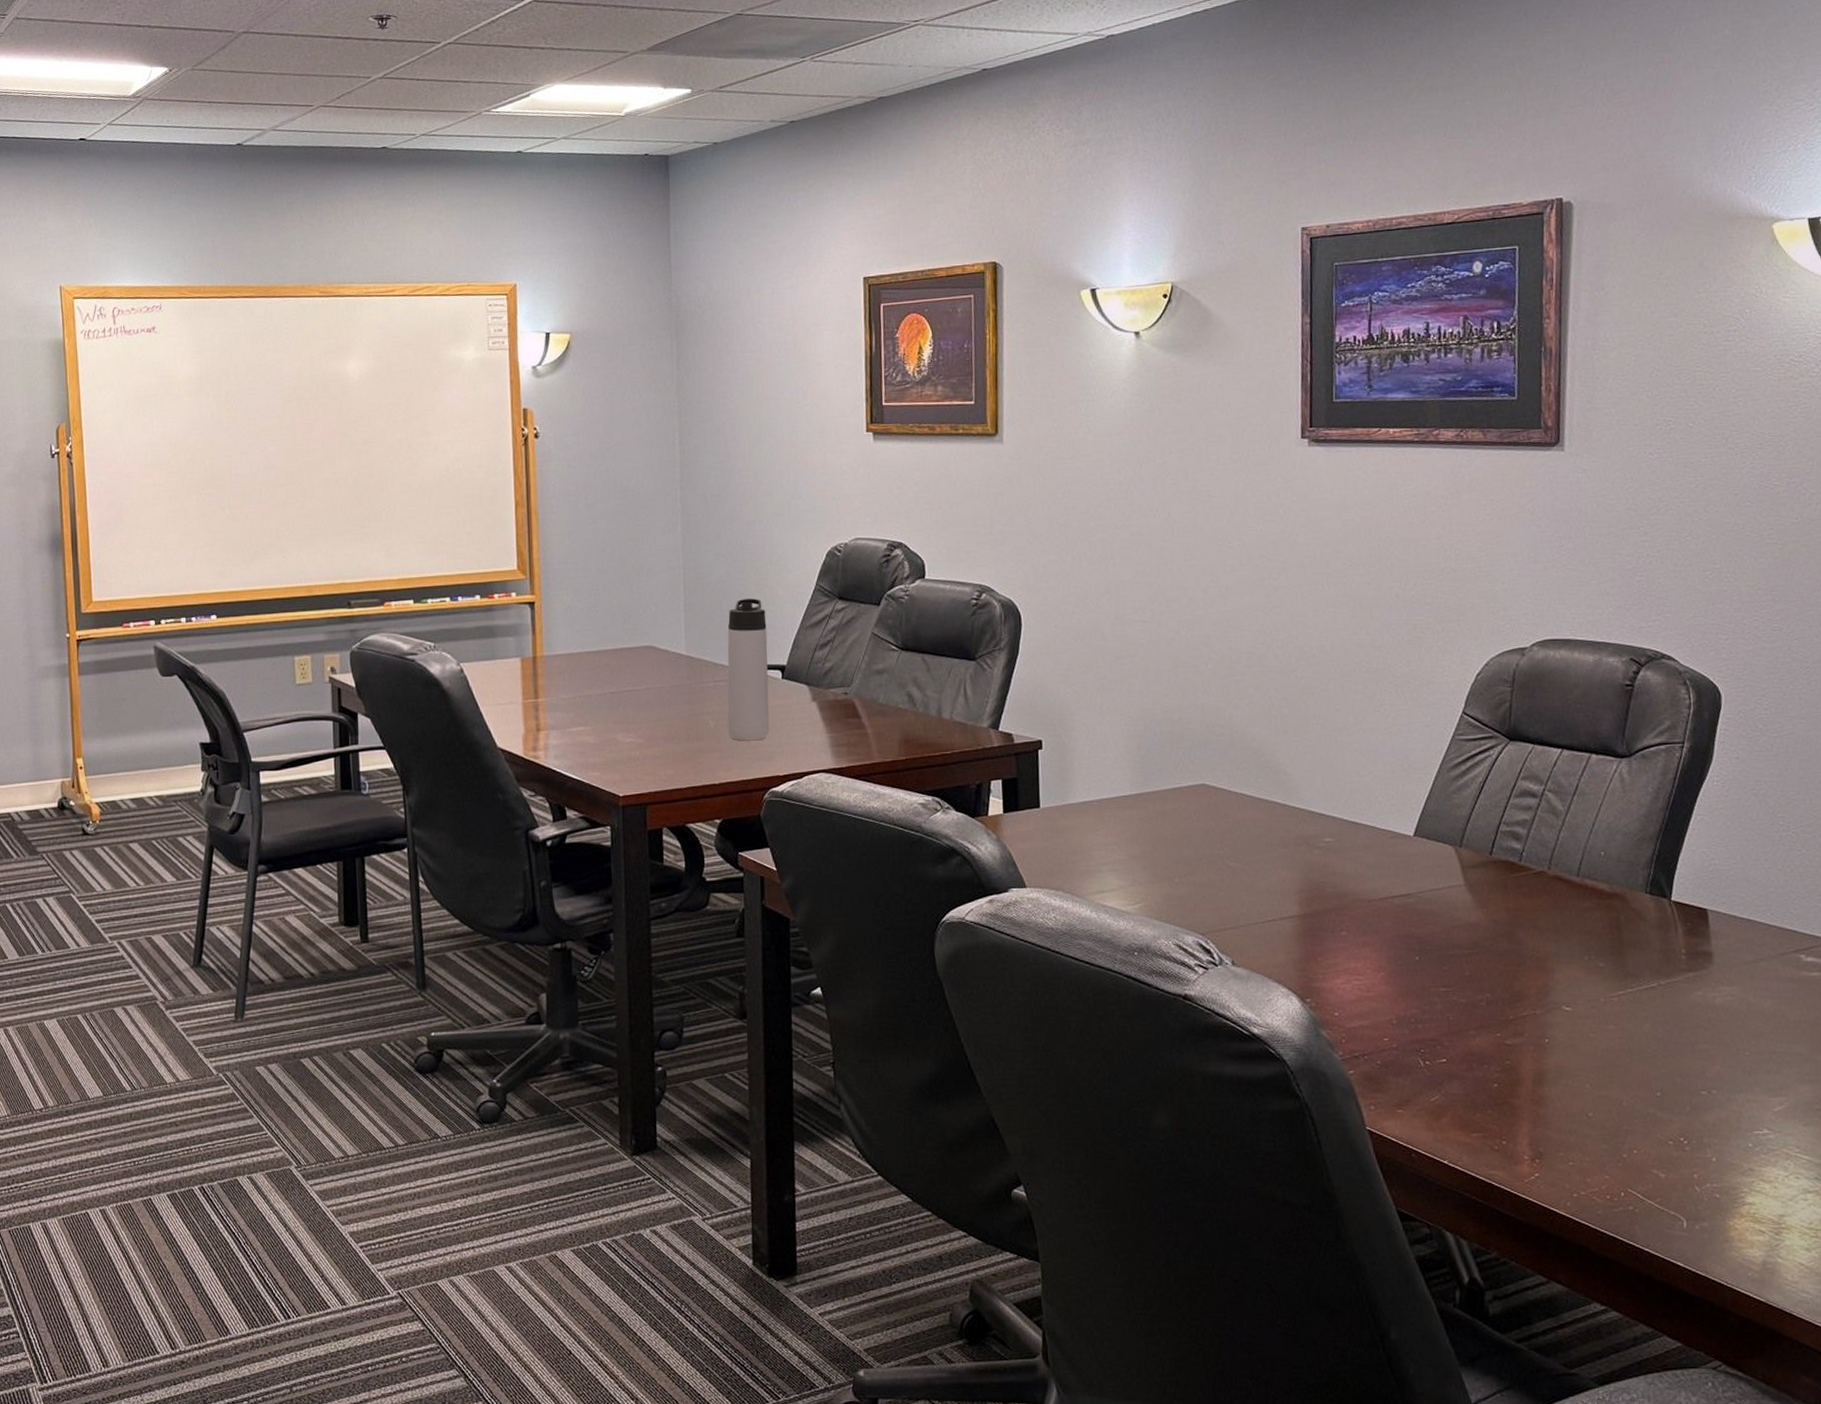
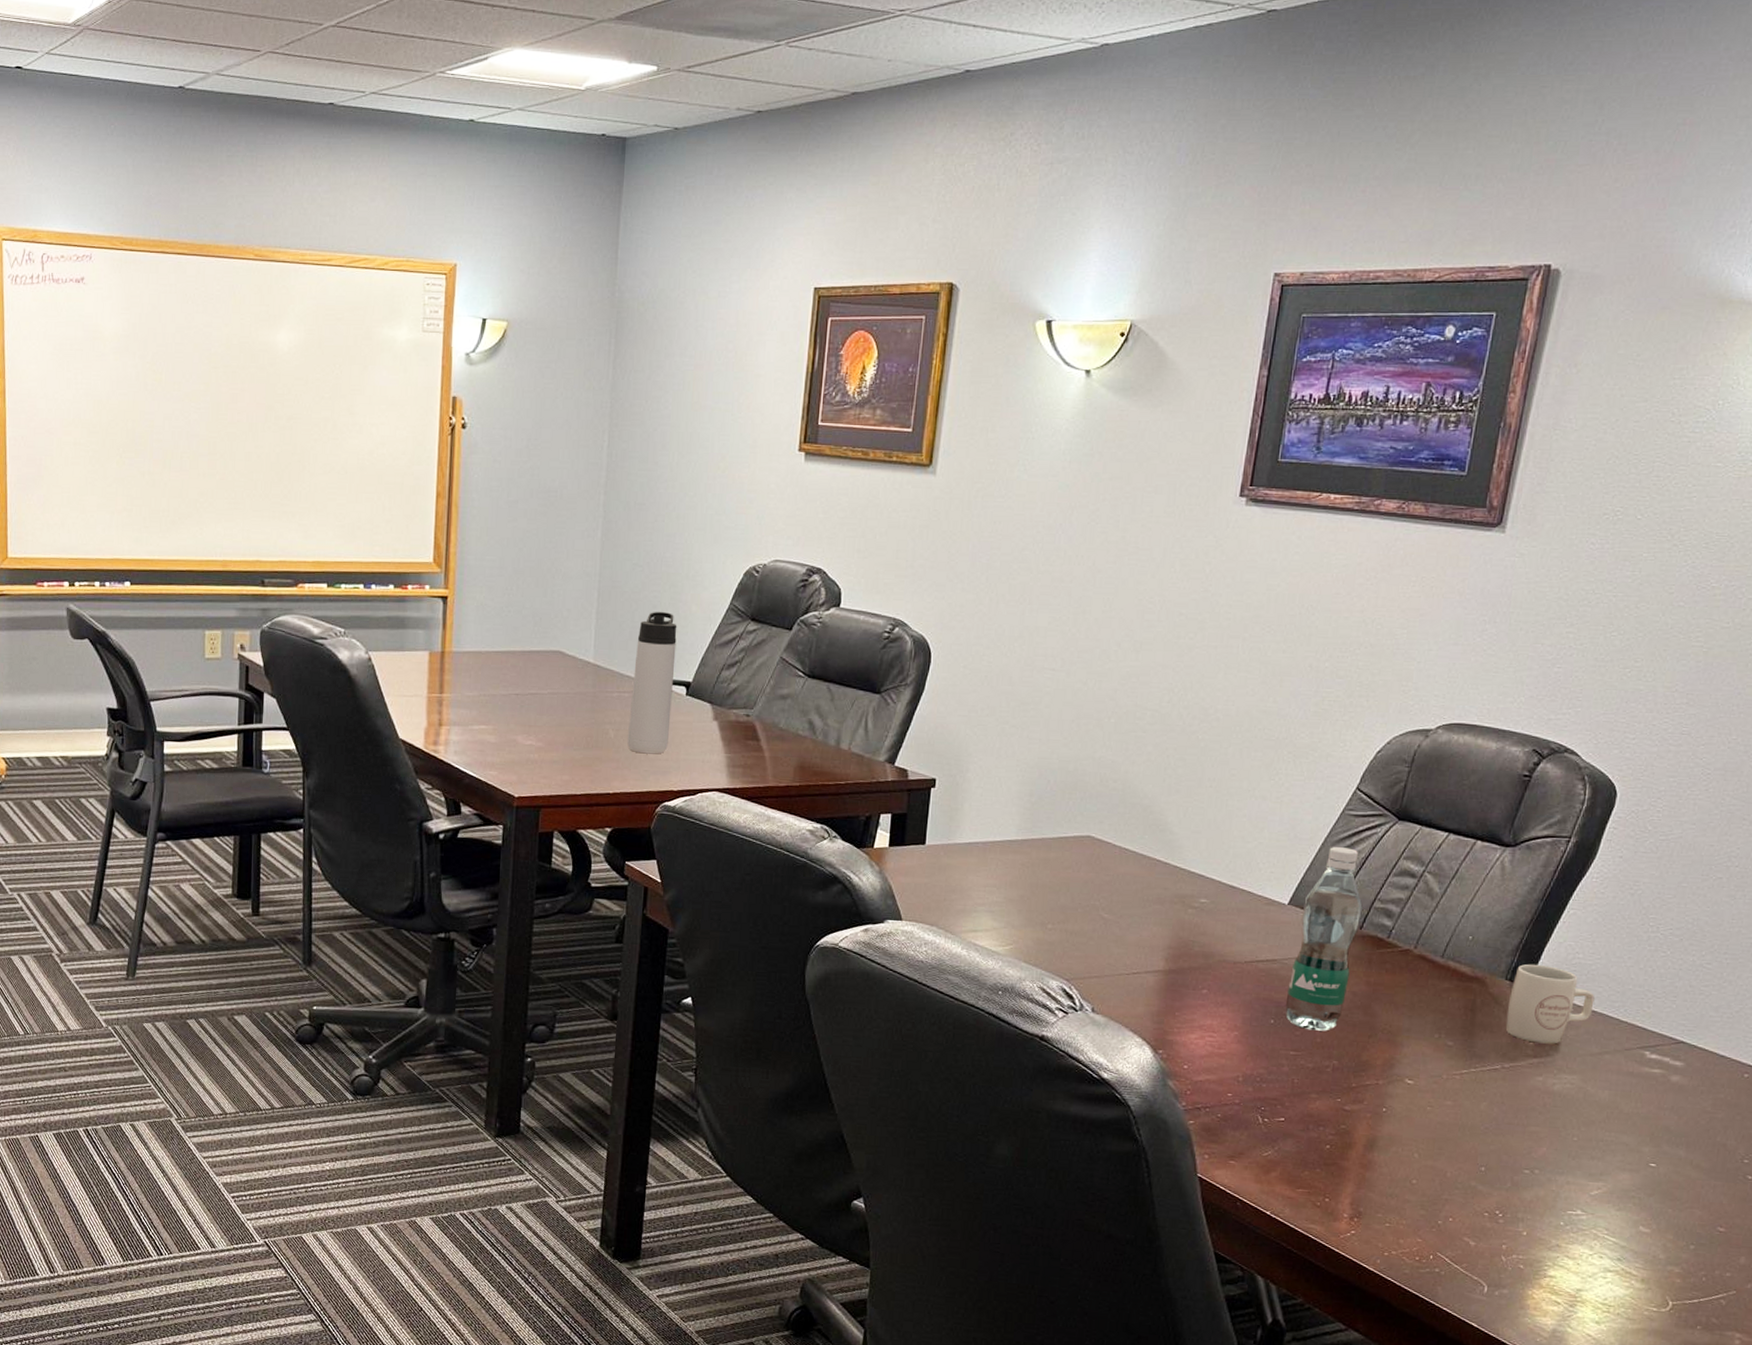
bottle: none [1427,772,1489,964] -> present [1285,846,1363,1031]
mug: none [1652,874,1739,956] -> present [1505,963,1595,1044]

